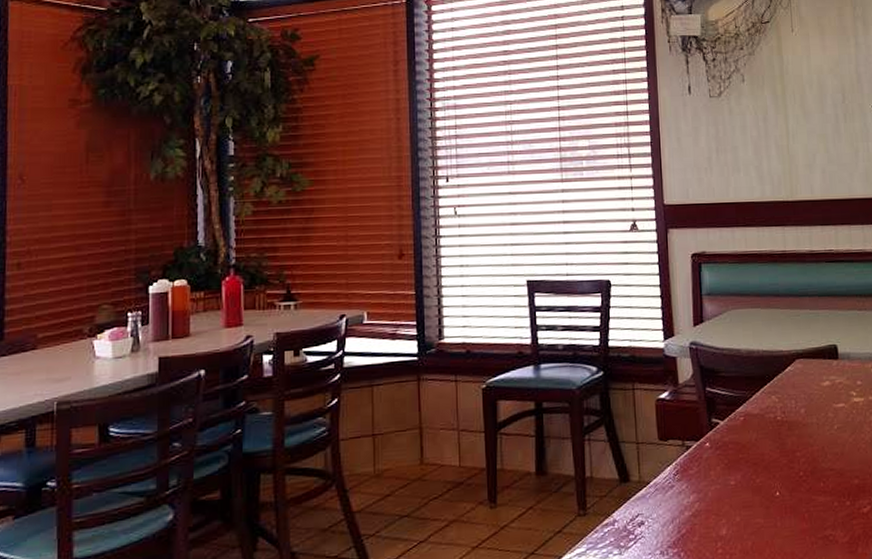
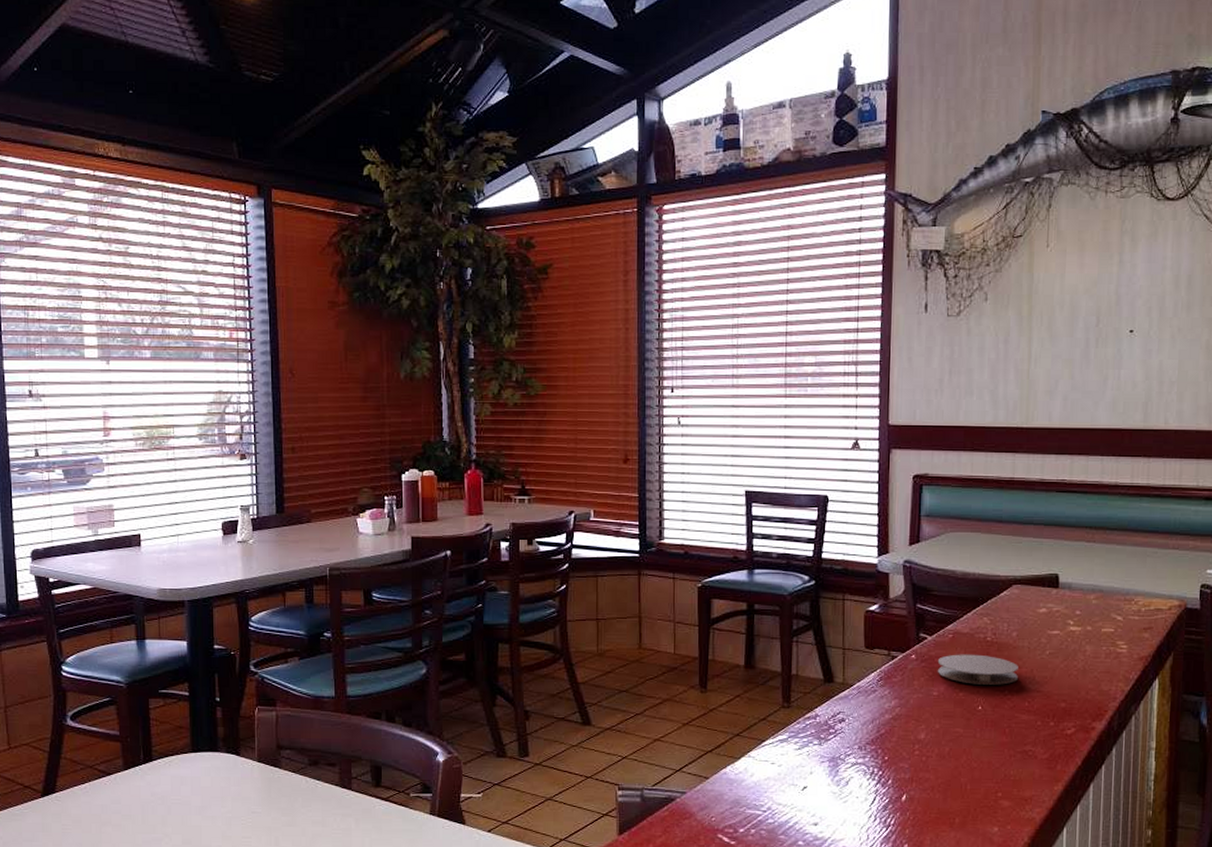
coaster: none [731,435,811,469] -> present [937,654,1018,685]

